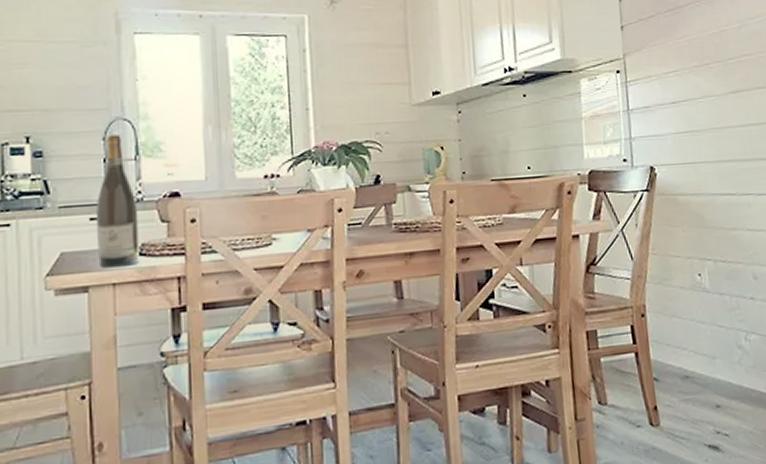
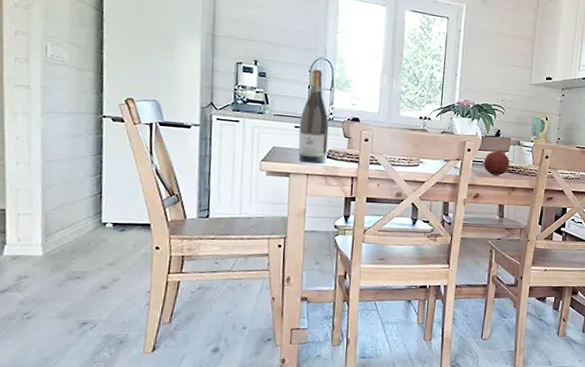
fruit: none [363,202,401,240] -> present [483,149,510,176]

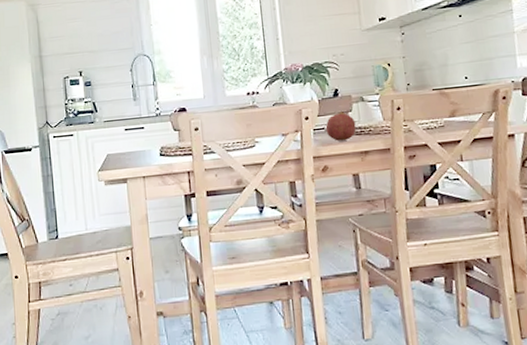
wine bottle: present [298,69,329,164] -> none [128,67,160,165]

